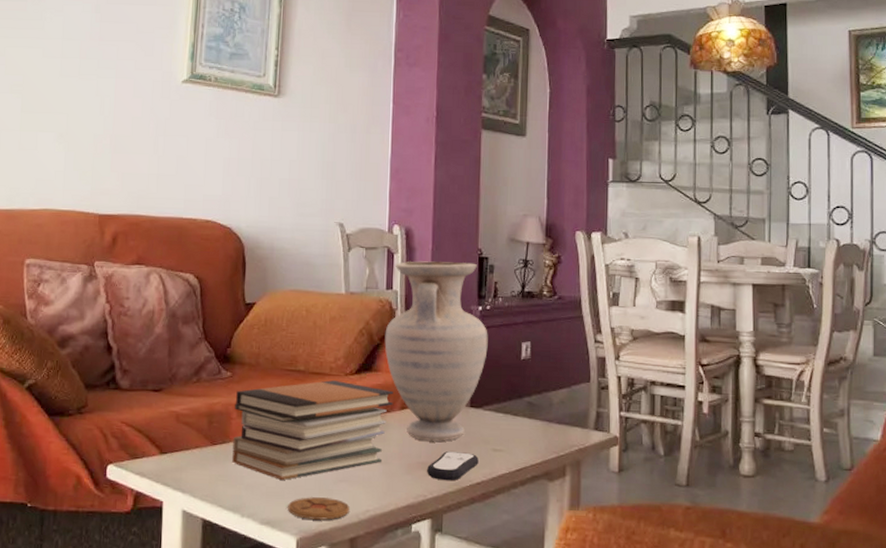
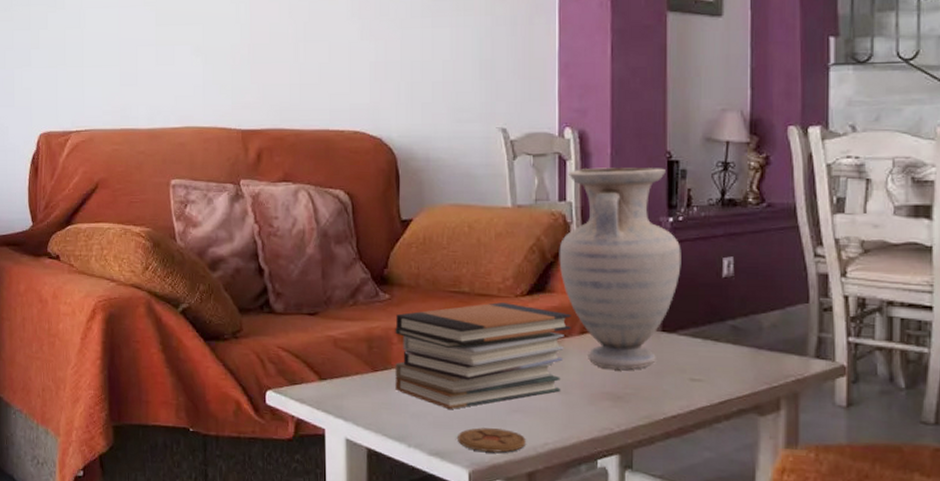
remote control: present [427,450,479,481] -> none [613,380,673,414]

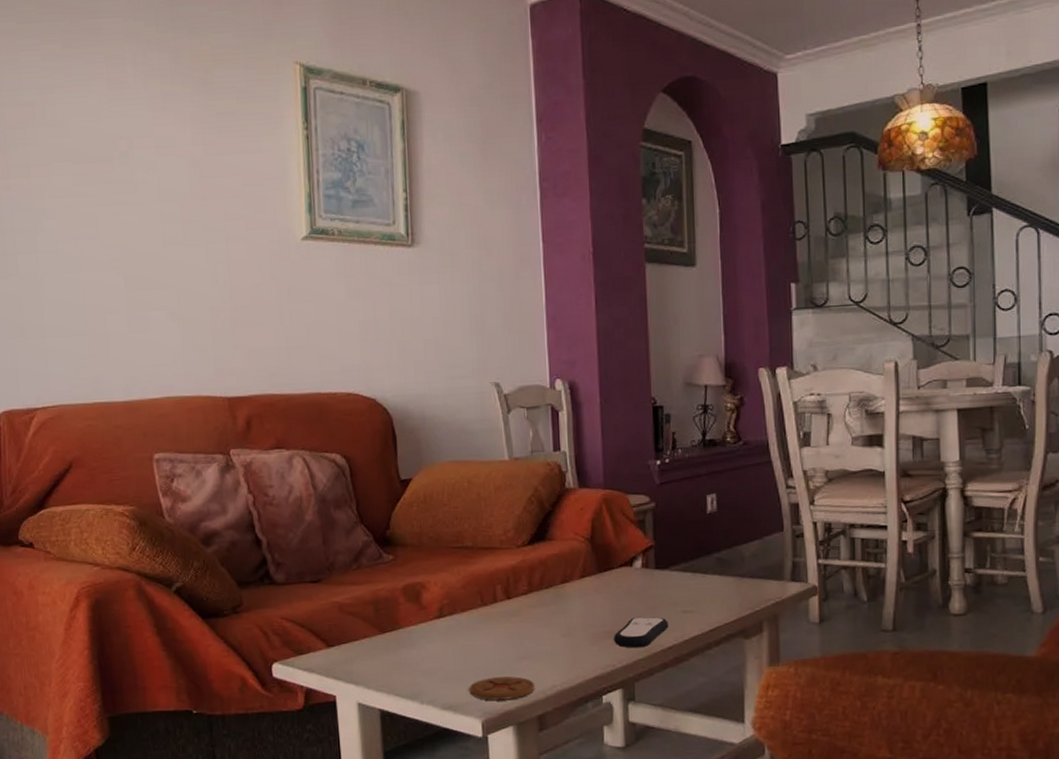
book stack: present [395,302,571,409] -> none [401,554,572,663]
vase: present [559,167,681,370] -> none [556,413,670,609]
remote control: none [613,380,673,414] -> present [614,616,668,648]

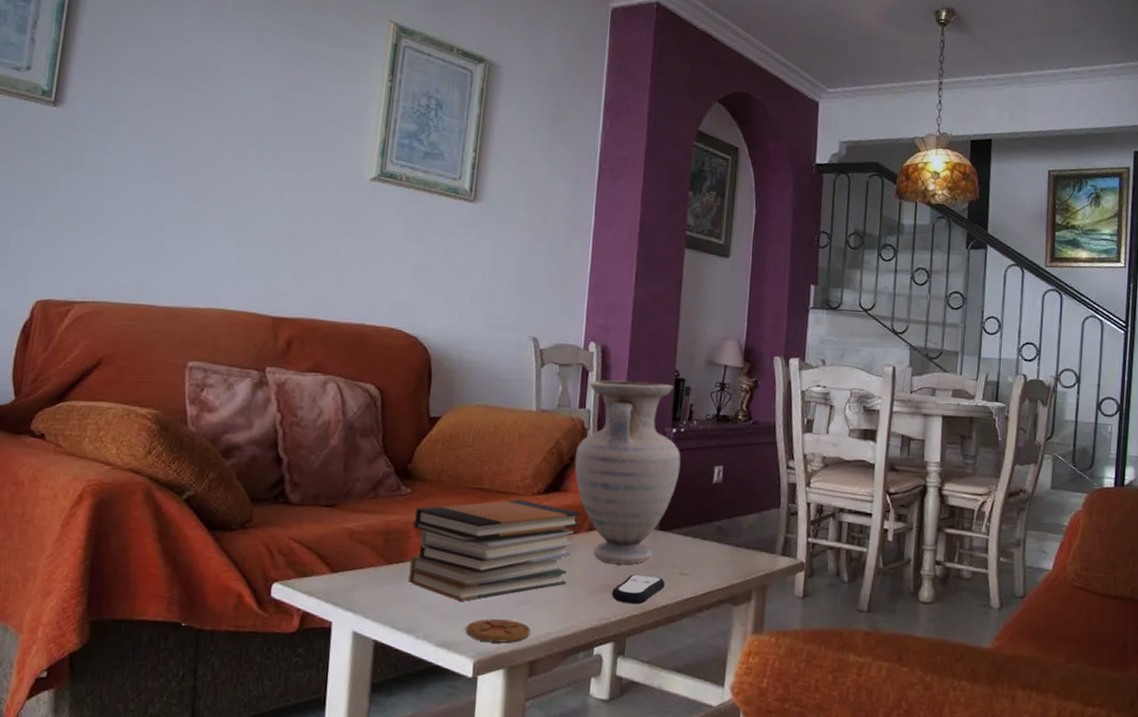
book stack: none [401,554,572,663] -> present [408,500,582,601]
vase: none [556,413,670,609] -> present [574,379,681,564]

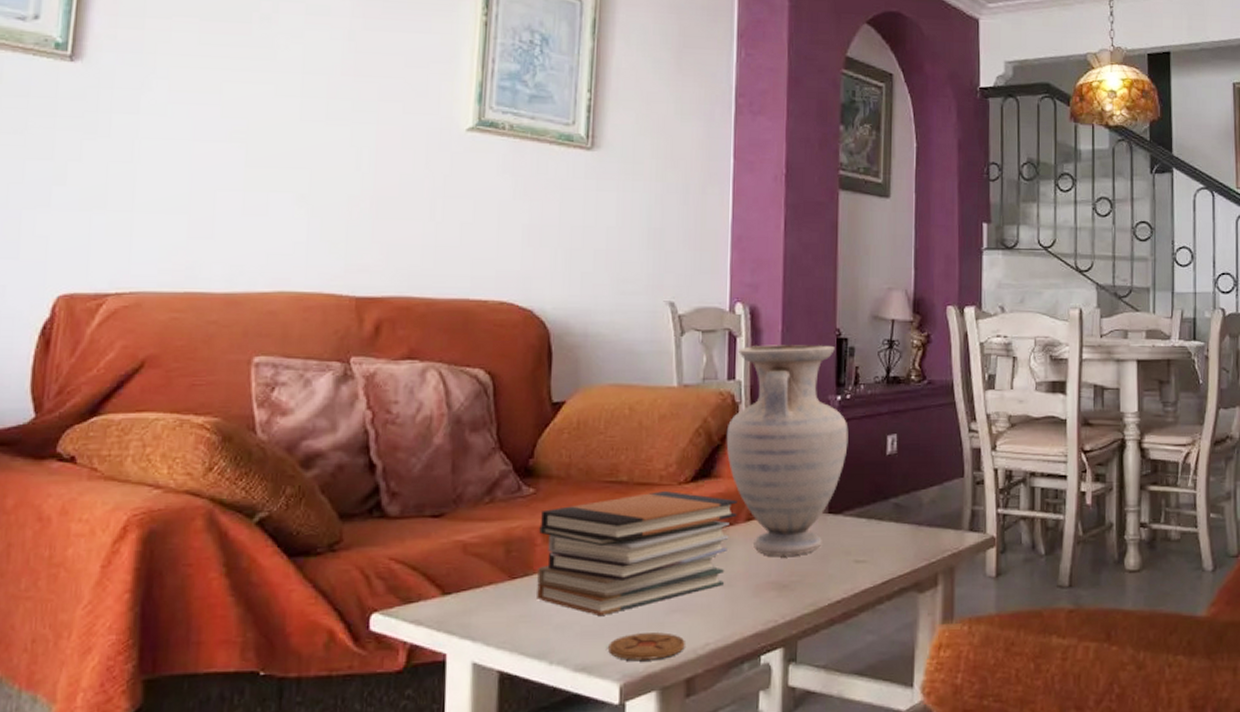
remote control: present [612,573,665,605] -> none [778,565,838,602]

